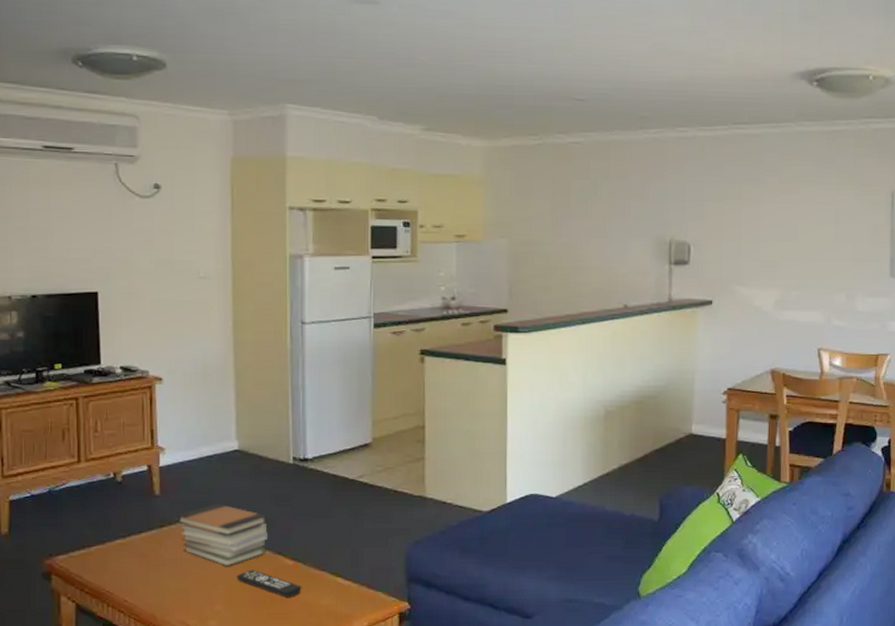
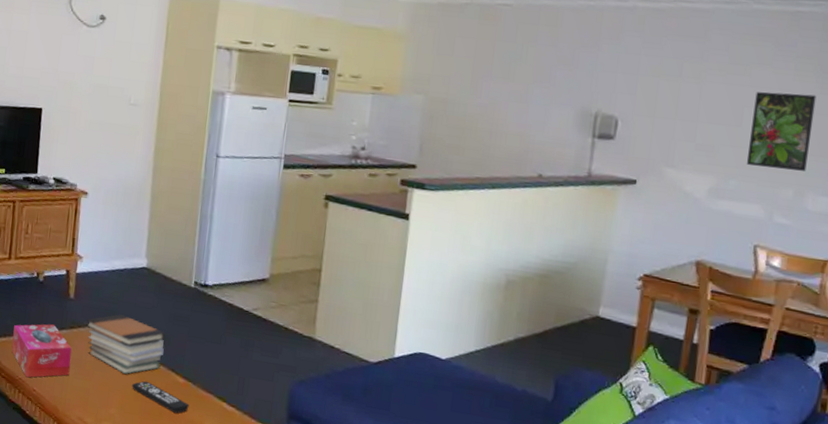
tissue box: none [93,526,165,589] -> present [11,324,72,378]
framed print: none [804,206,856,276] -> present [746,92,817,171]

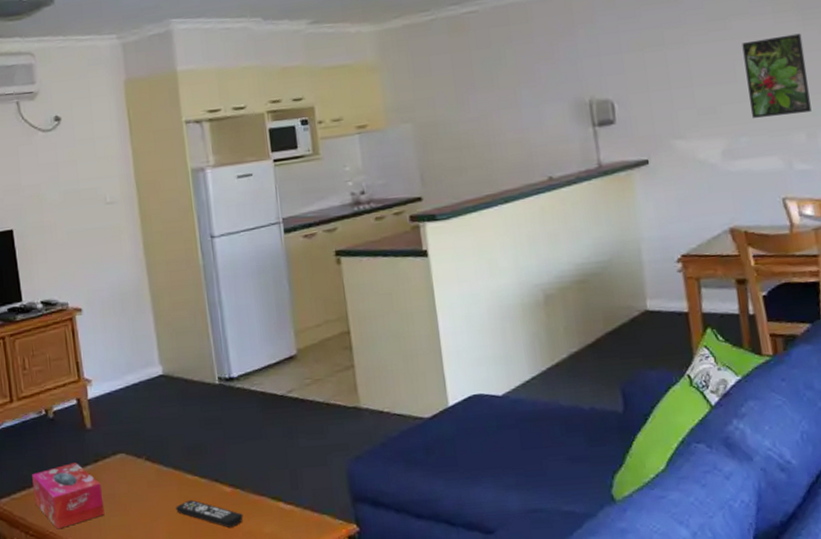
book stack: present [85,314,166,375] -> none [110,433,203,499]

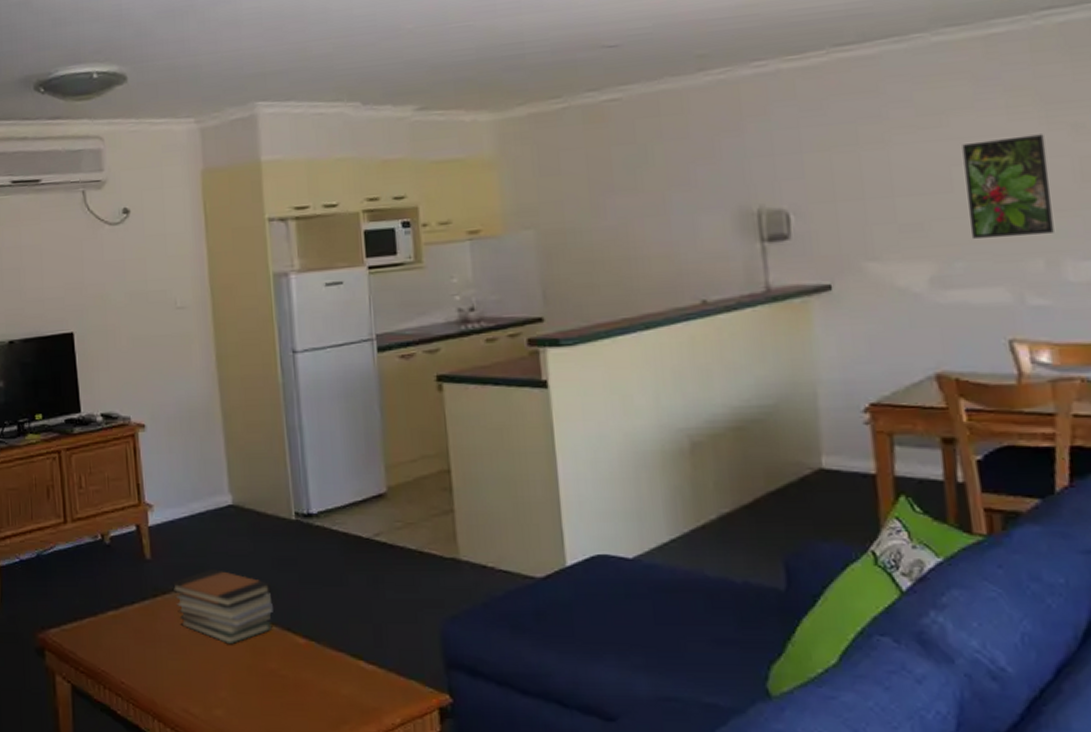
tissue box: present [32,463,105,530] -> none [84,596,162,668]
book stack: none [110,433,203,499] -> present [171,569,273,645]
remote control: present [176,499,243,527] -> none [241,648,318,684]

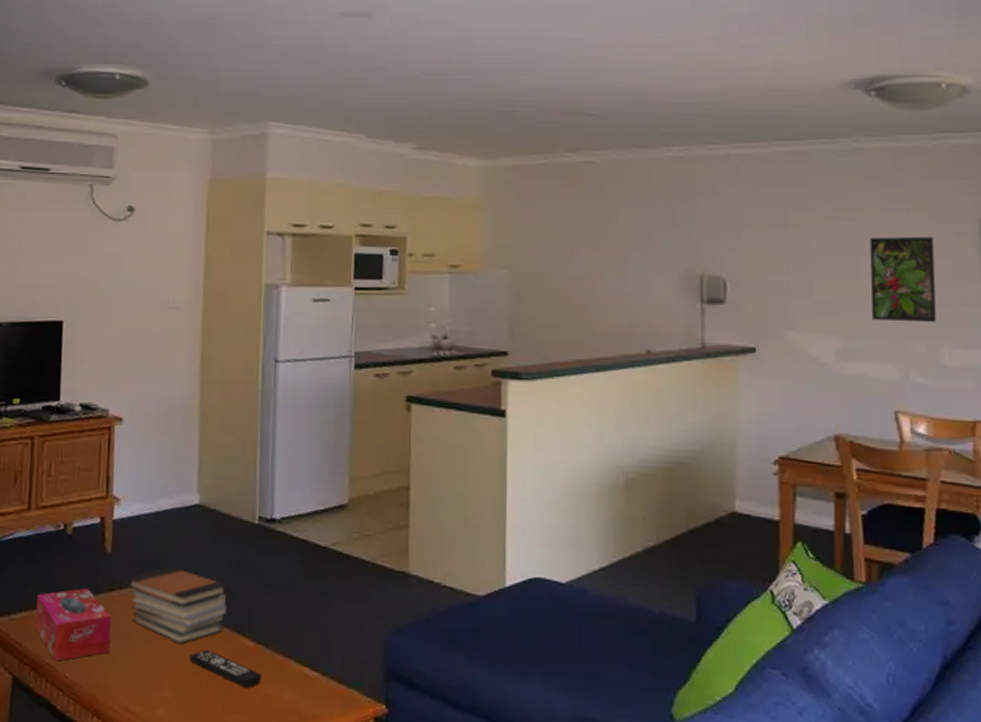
tissue box: none [84,596,162,668] -> present [35,588,112,662]
remote control: none [241,648,318,684] -> present [189,649,262,688]

